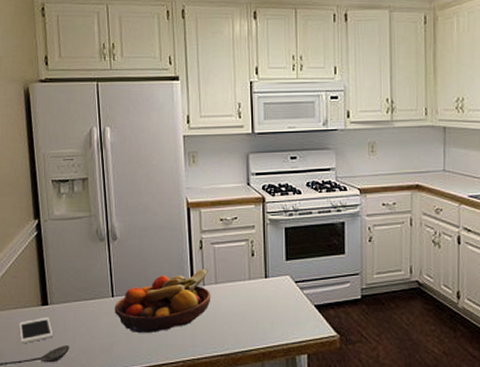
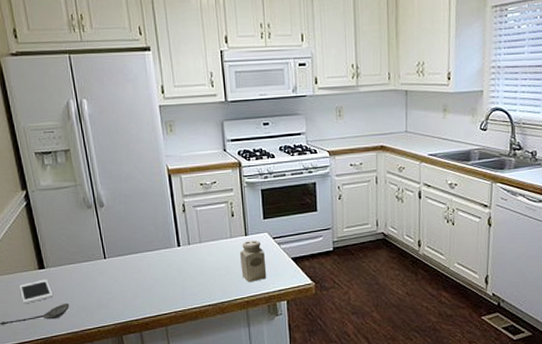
fruit bowl: present [114,268,211,333] -> none [107,229,197,289]
salt shaker: none [259,283,287,331] -> present [240,239,267,283]

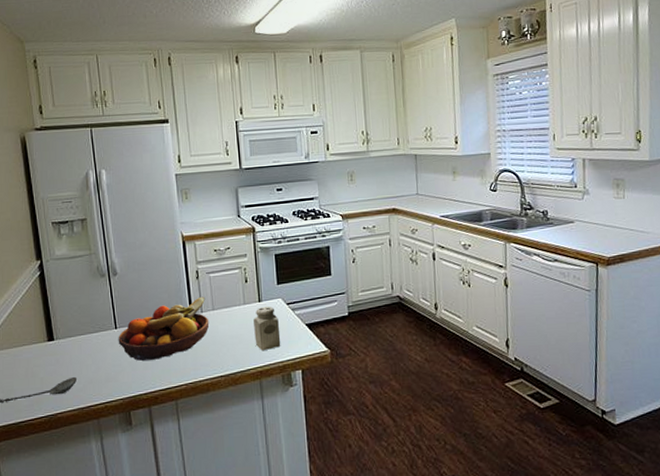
cell phone: present [19,279,54,303] -> none [27,351,61,378]
fruit bowl: none [107,229,197,289] -> present [118,296,210,361]

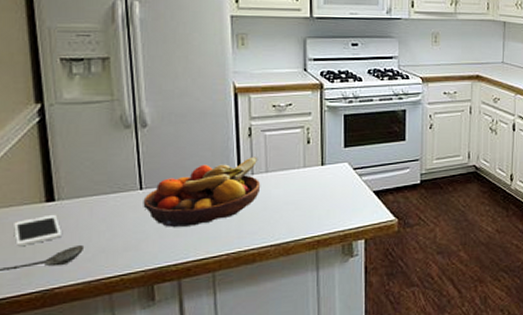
cell phone: none [27,351,61,378] -> present [14,214,63,246]
salt shaker: present [254,306,281,351] -> none [314,170,344,219]

